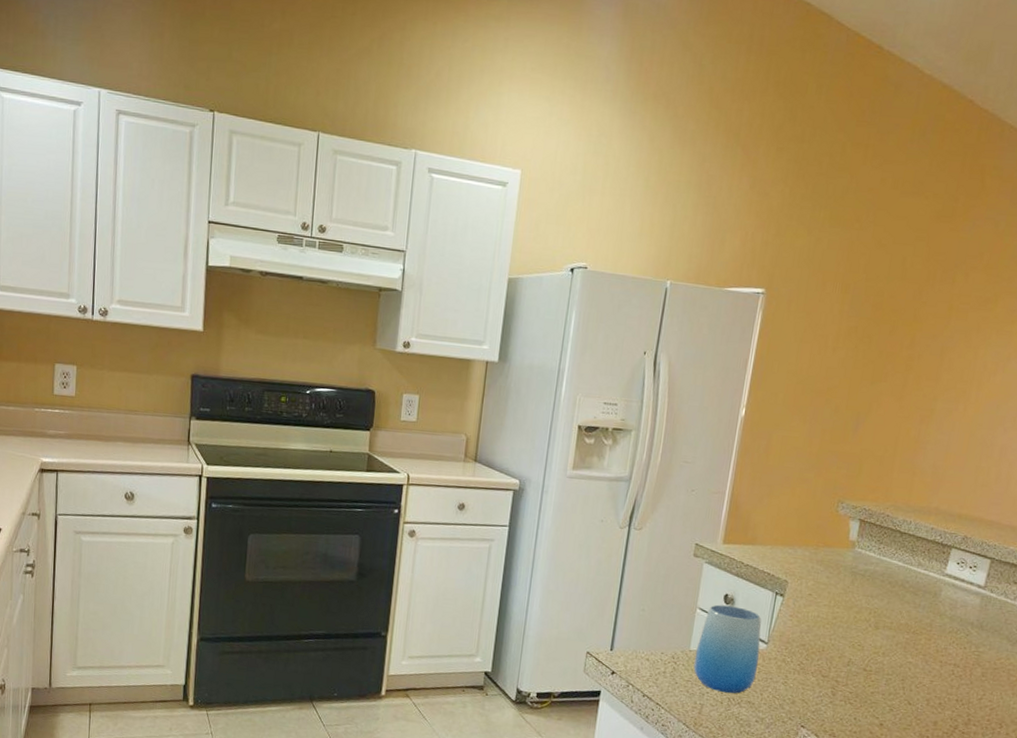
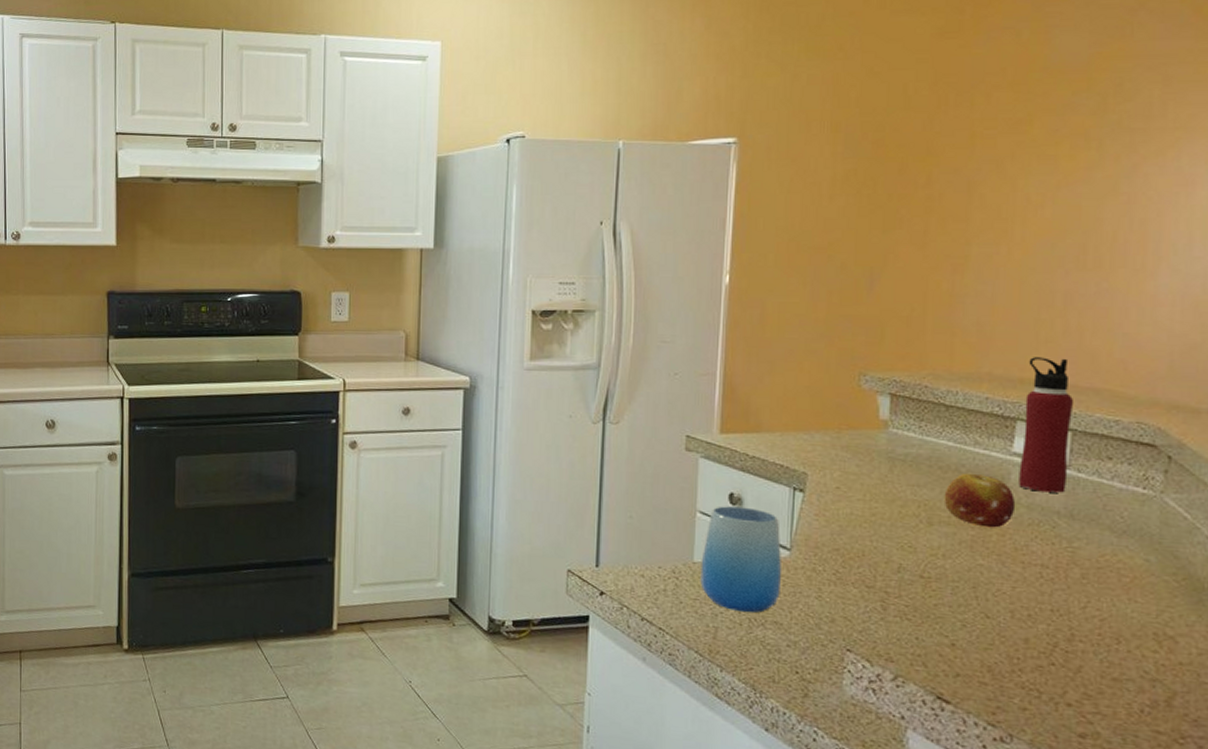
fruit: none [889,588,942,634] -> present [943,472,1016,528]
water bottle: none [946,497,997,608] -> present [1019,357,1075,493]

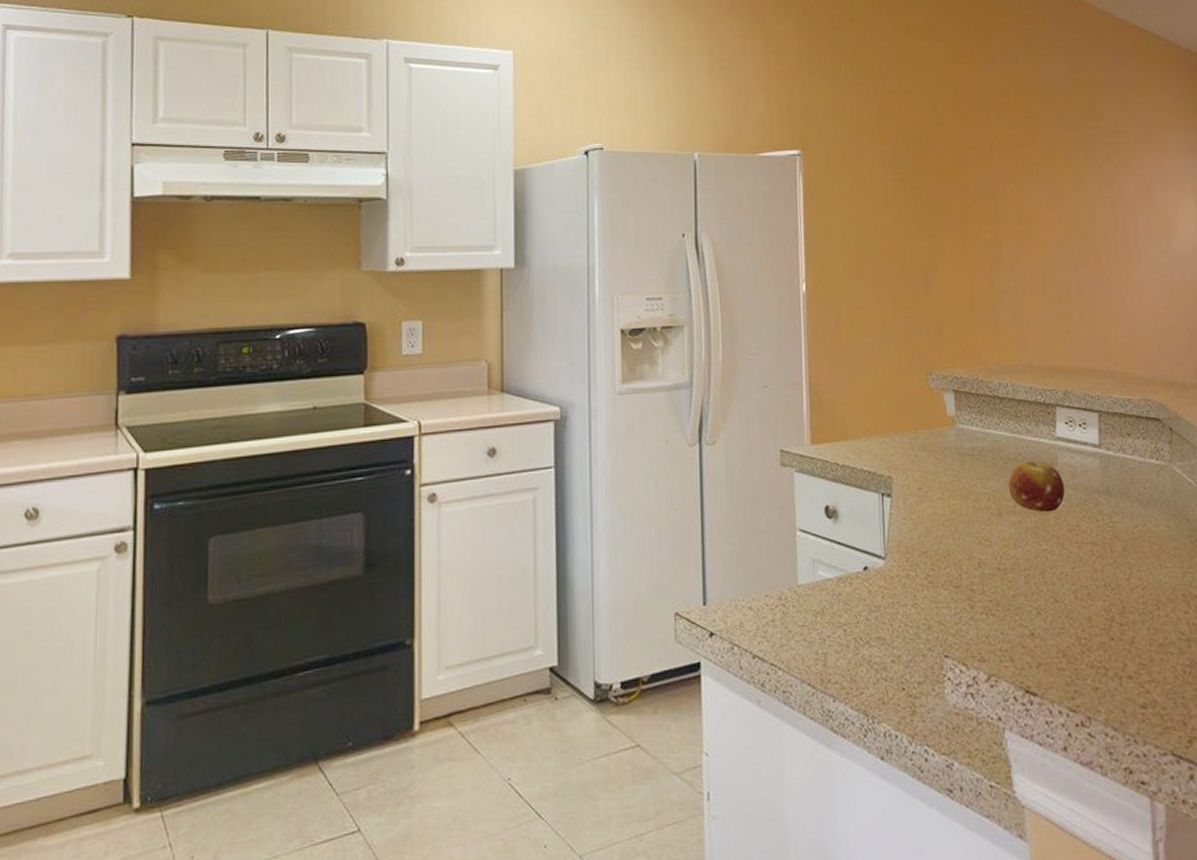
cup: present [700,506,783,613] -> none [805,519,881,633]
water bottle: present [1019,357,1075,493] -> none [1058,345,1101,472]

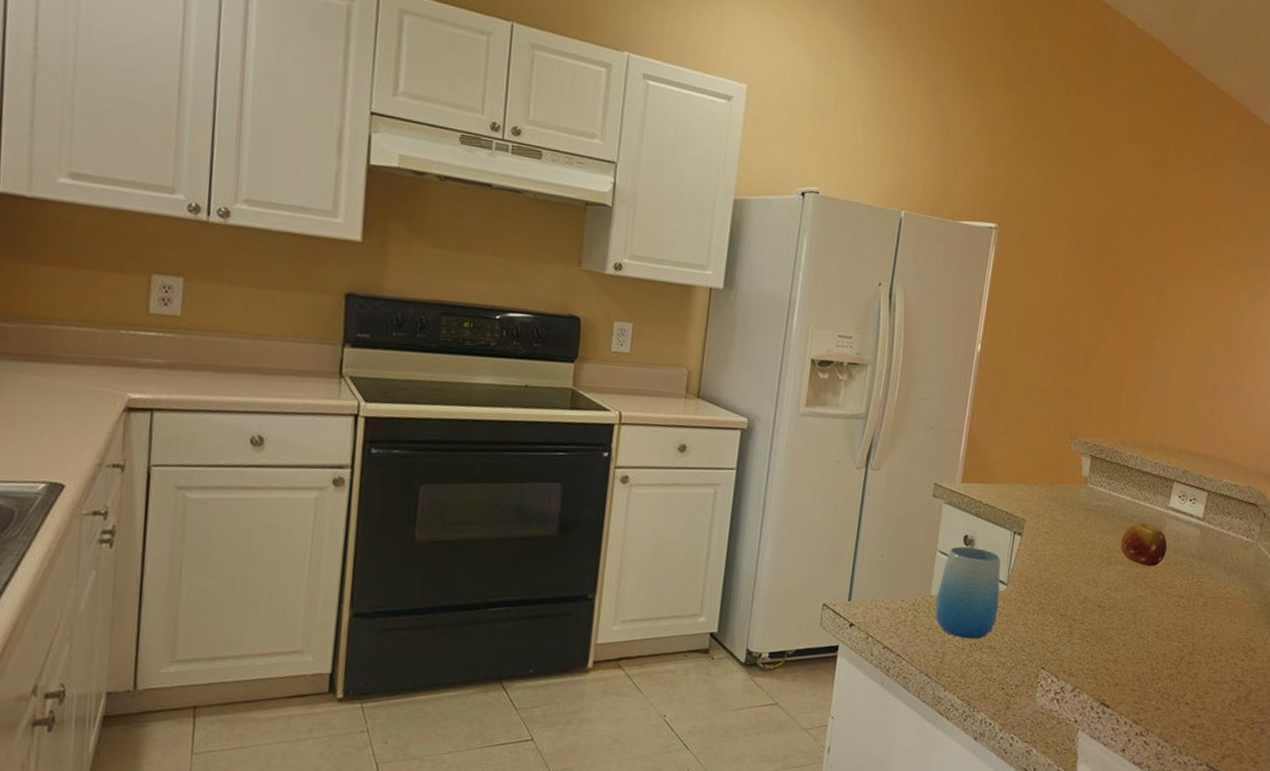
cup: none [805,519,881,633] -> present [934,546,1001,640]

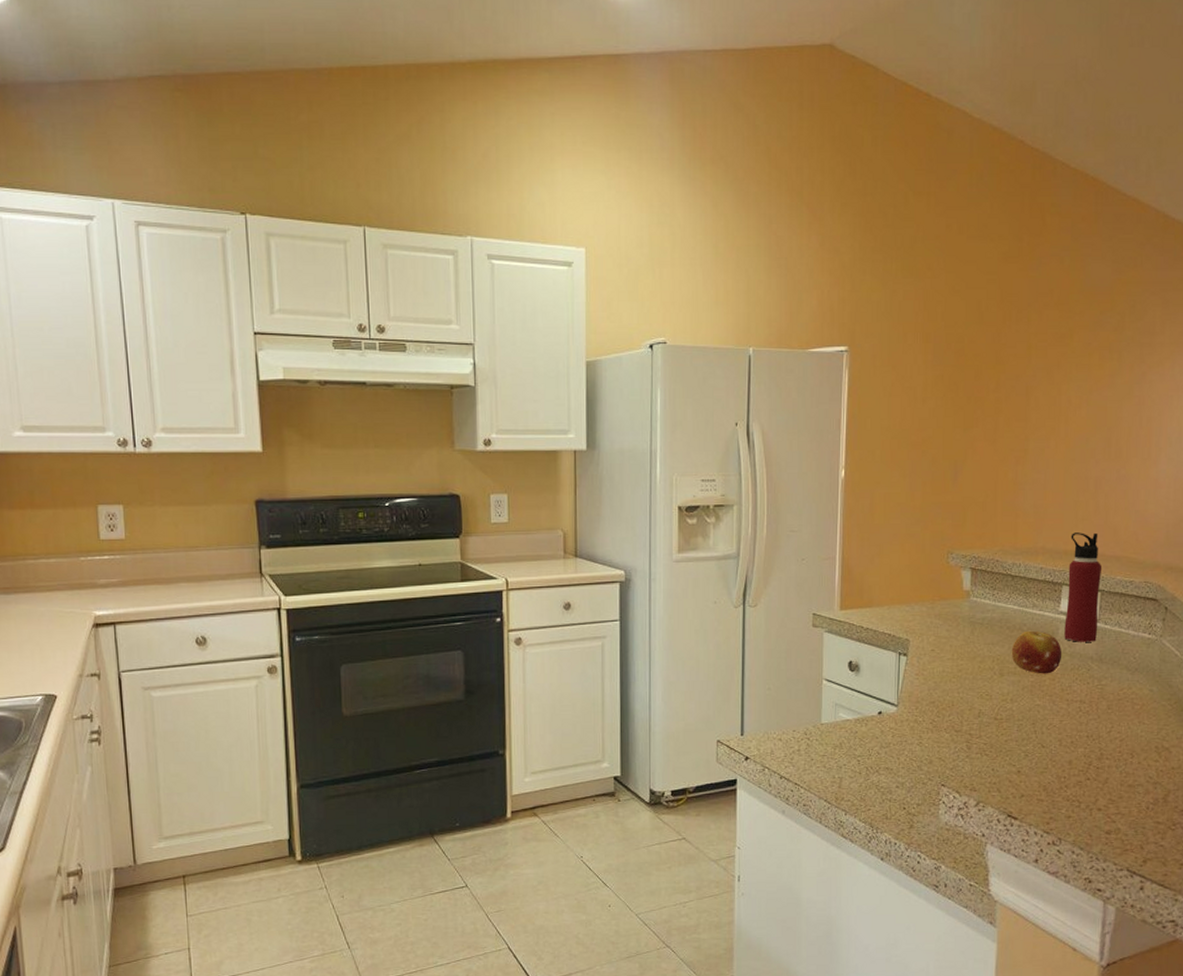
cup: present [934,546,1001,640] -> none [827,672,892,763]
water bottle: none [1170,432,1212,540] -> present [1064,532,1103,642]

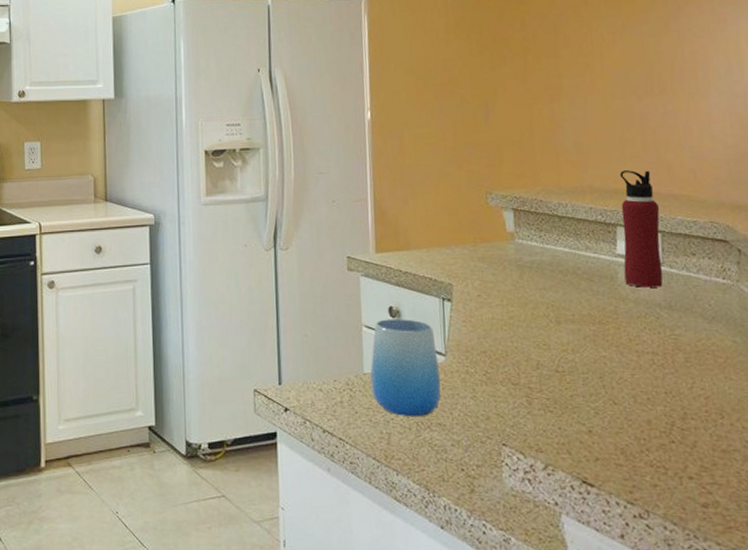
cup: none [827,672,892,763] -> present [370,319,441,417]
fruit: present [1011,630,1062,674] -> none [566,274,626,322]

